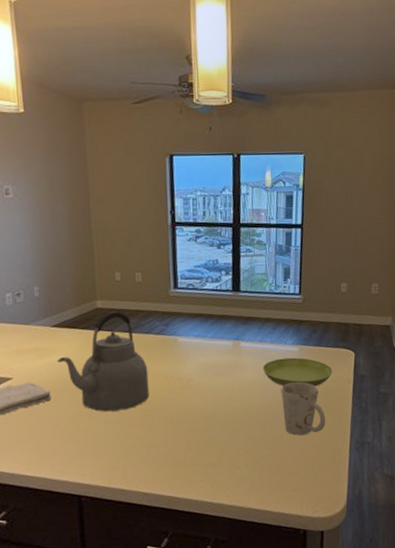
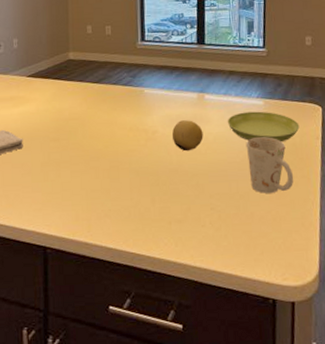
kettle: present [57,311,150,412] -> none [31,62,116,162]
fruit: none [207,367,239,399] -> present [171,120,204,152]

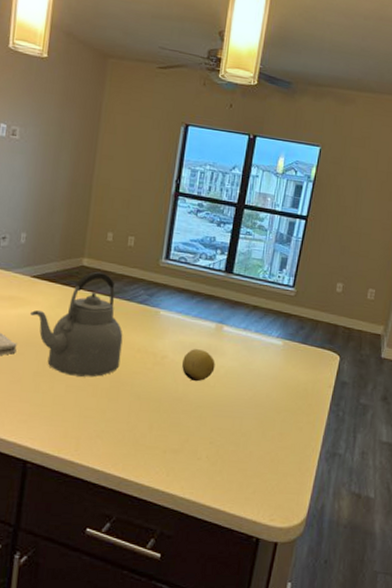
kettle: none [31,62,116,162] -> present [30,271,123,377]
saucer: present [227,111,300,142] -> none [241,349,315,386]
mug: present [247,137,294,193] -> none [255,377,300,435]

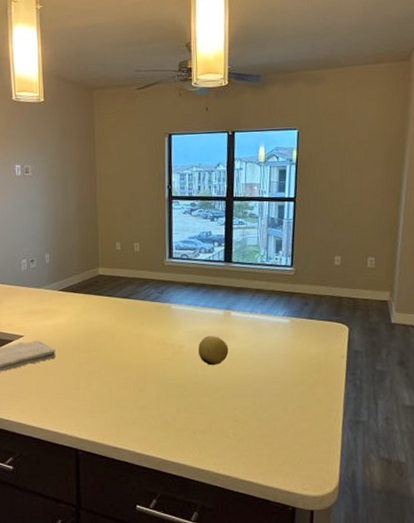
kettle: present [30,271,123,377] -> none [63,278,143,372]

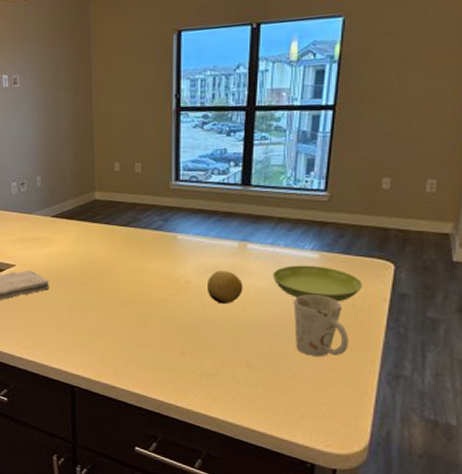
saucer: none [252,329,325,360] -> present [272,265,363,302]
mug: none [271,354,318,408] -> present [294,295,349,356]

